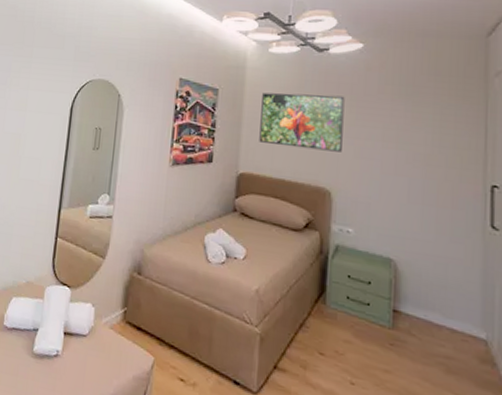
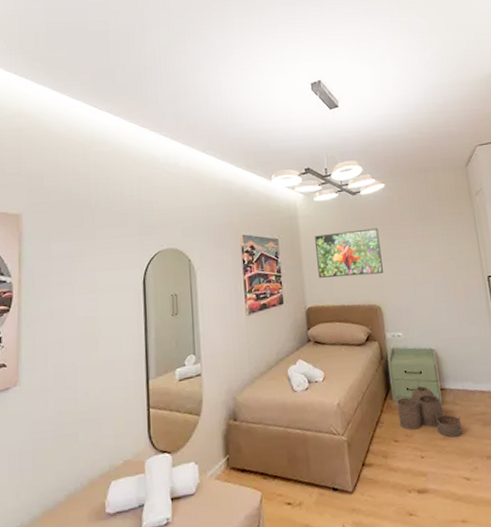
woven basket: none [329,296,415,376] -> present [396,384,463,438]

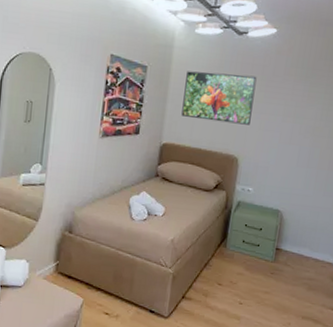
woven basket: present [396,384,463,438] -> none [226,239,288,295]

